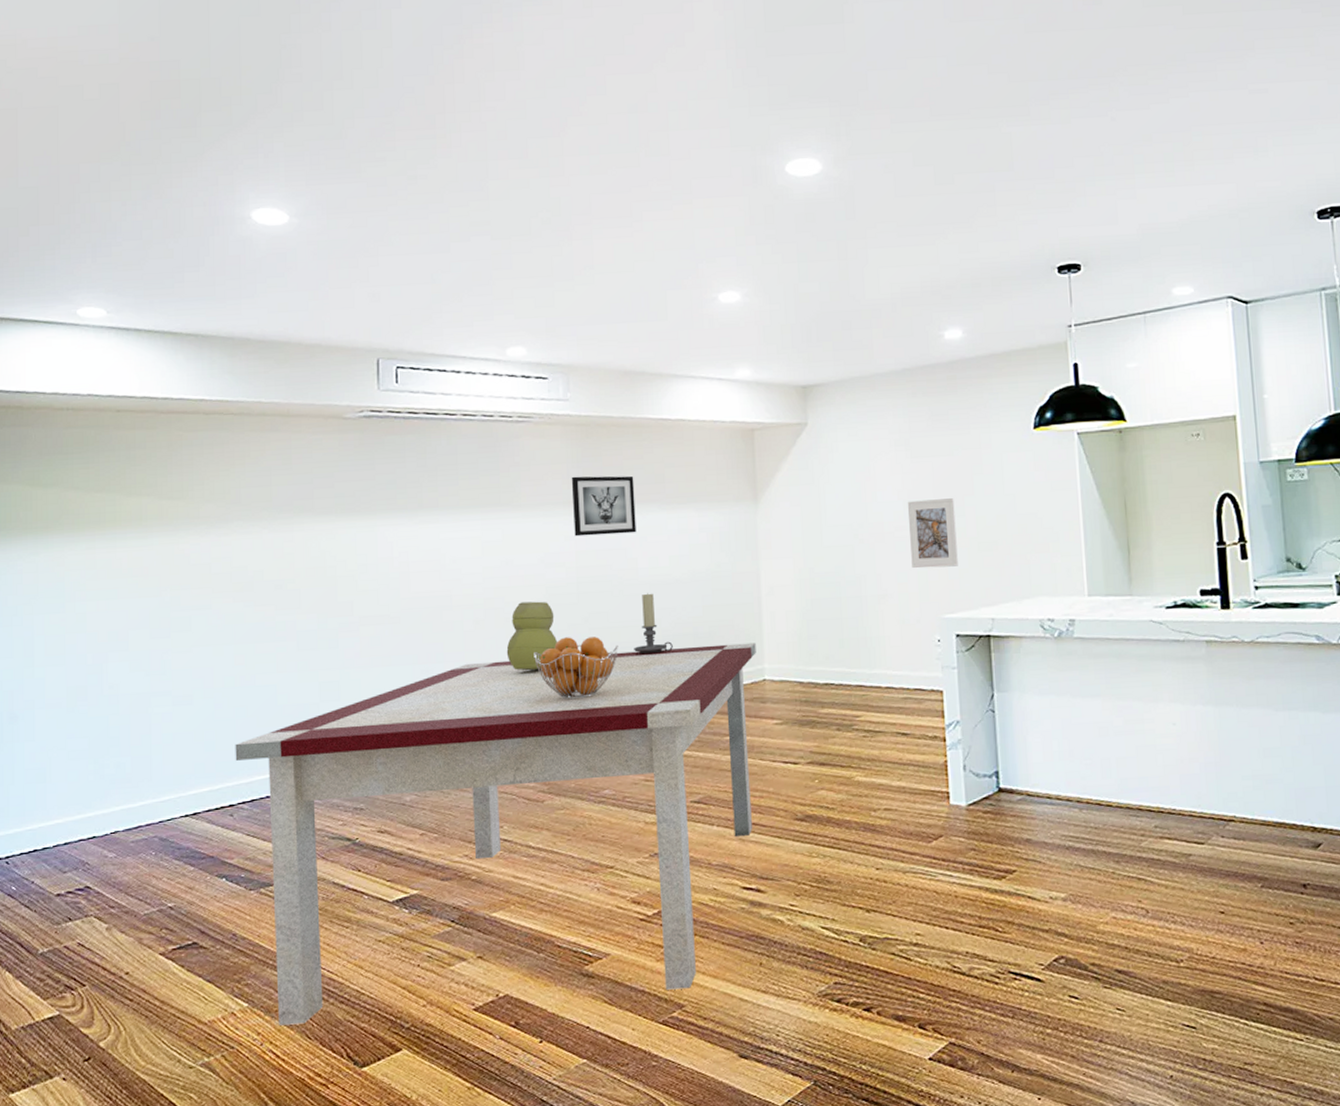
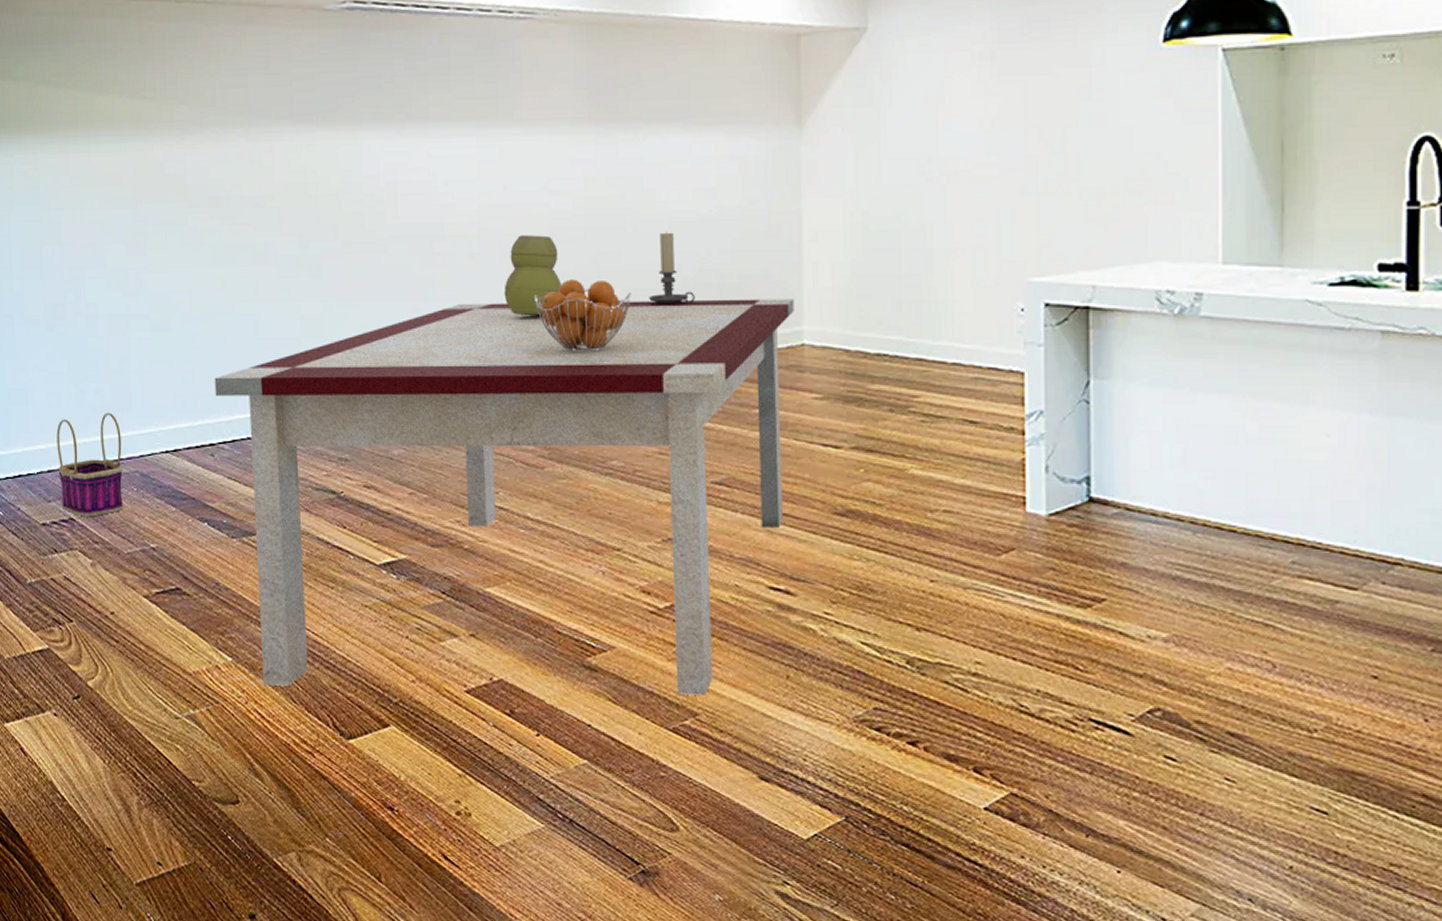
basket: none [74,783,141,884] -> present [56,412,123,517]
wall art: present [571,475,636,537] -> none [579,86,655,160]
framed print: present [907,498,958,569] -> none [990,130,1052,218]

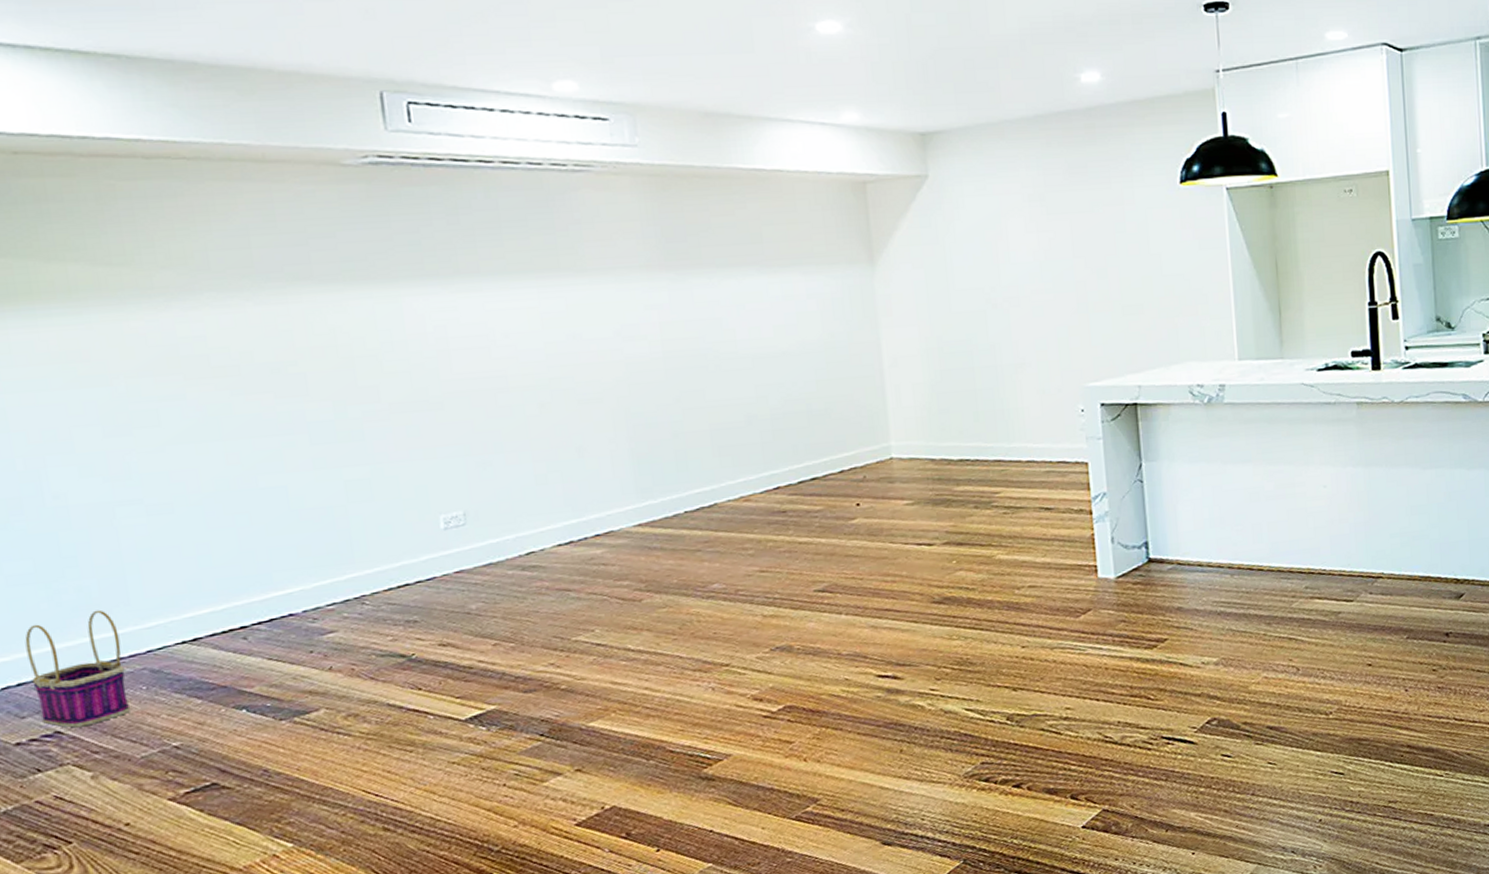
dining table: present [214,299,794,696] -> none [239,418,885,863]
vase: present [504,235,562,316] -> none [582,379,645,459]
fruit basket: present [534,279,631,353] -> none [616,418,719,489]
candle holder: present [649,232,695,305] -> none [737,367,784,436]

